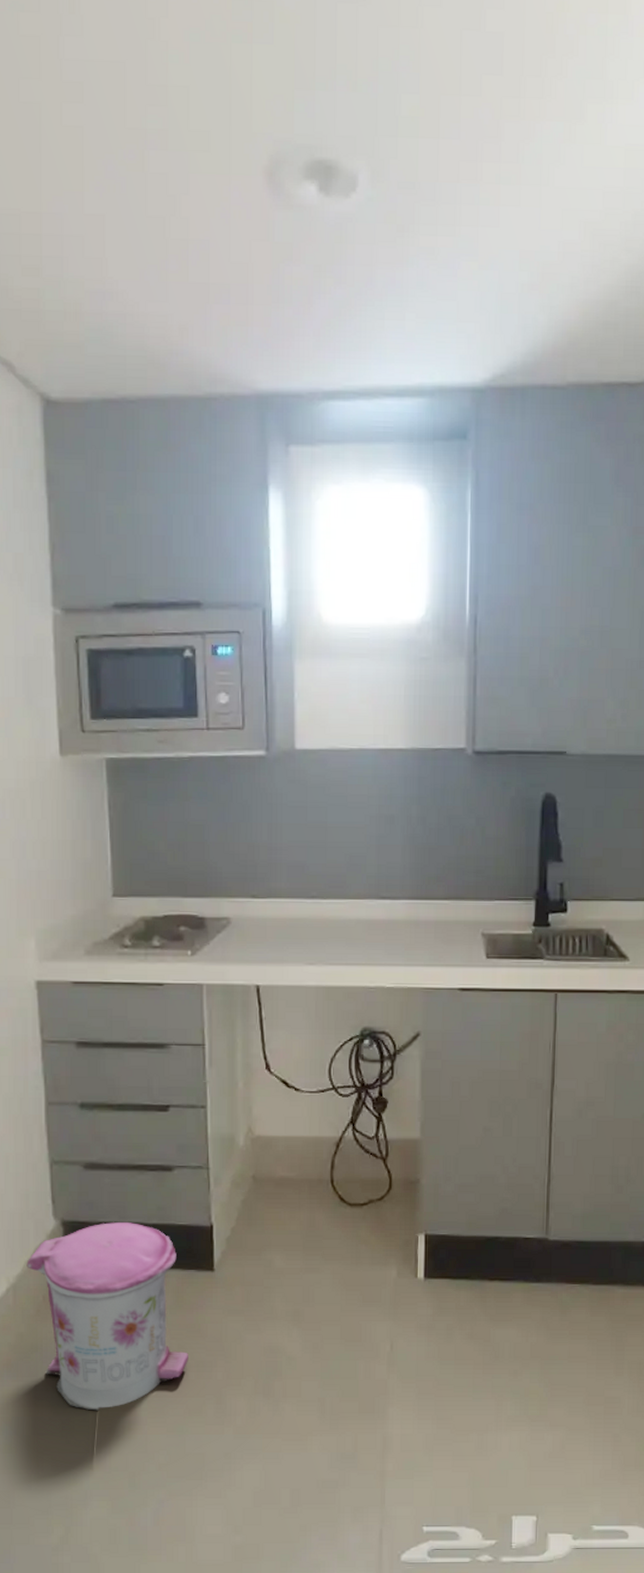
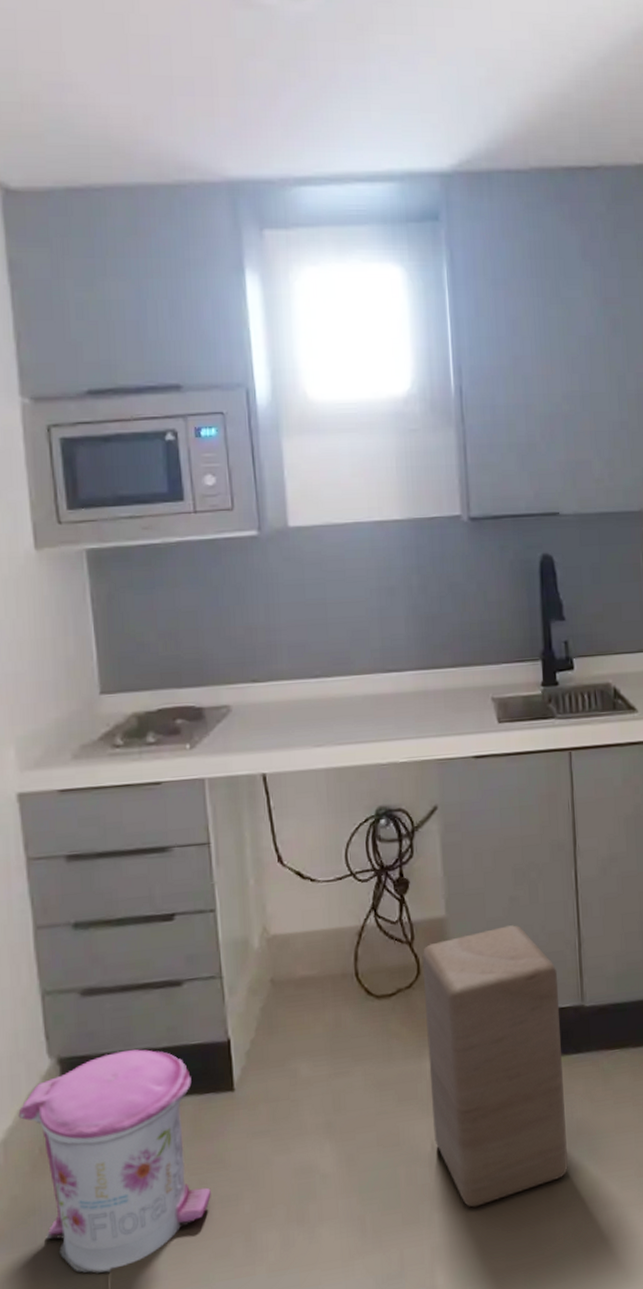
wooden block: none [394,1154,525,1408] -> present [422,925,568,1208]

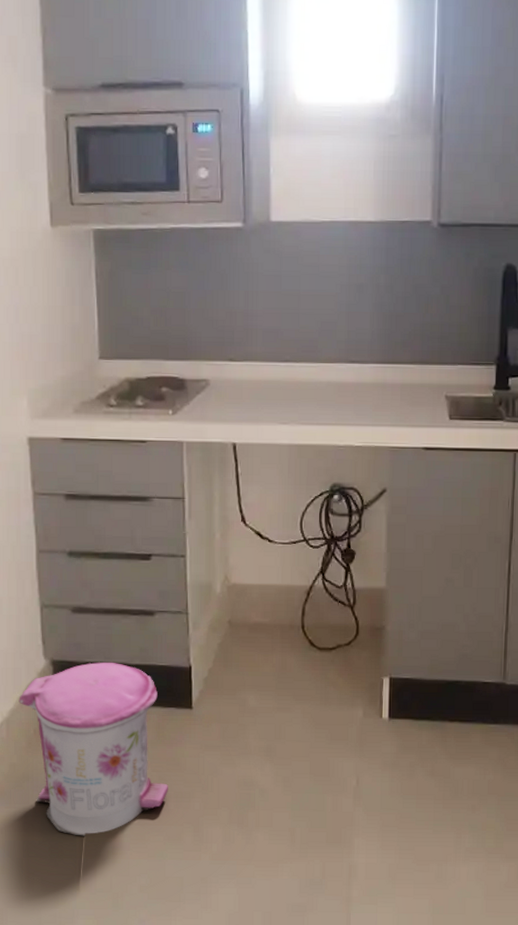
wooden block: present [422,925,568,1208] -> none [360,603,484,839]

